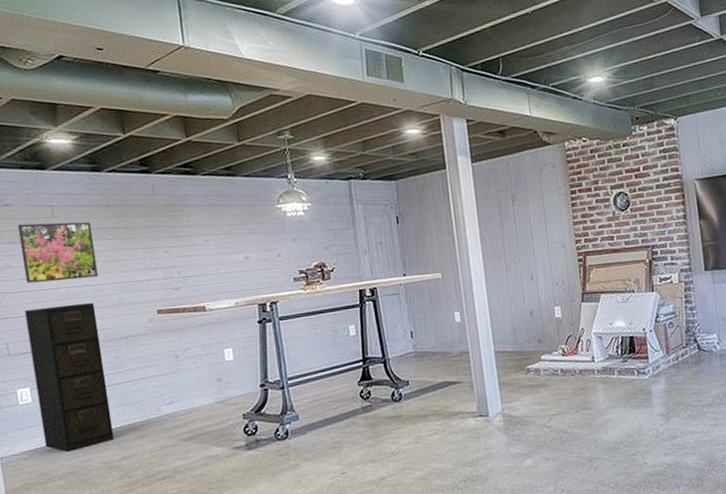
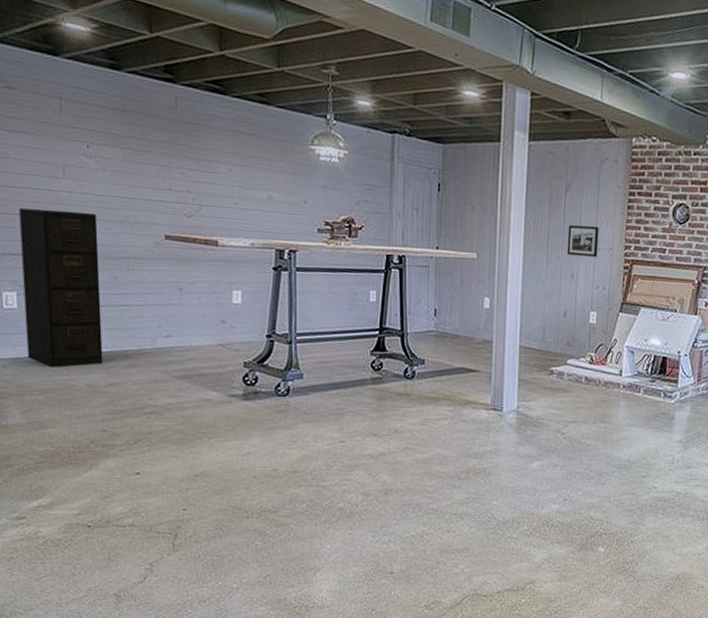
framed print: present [17,221,99,283] -> none [19,112,105,187]
picture frame: none [520,227,552,259] -> present [567,225,599,257]

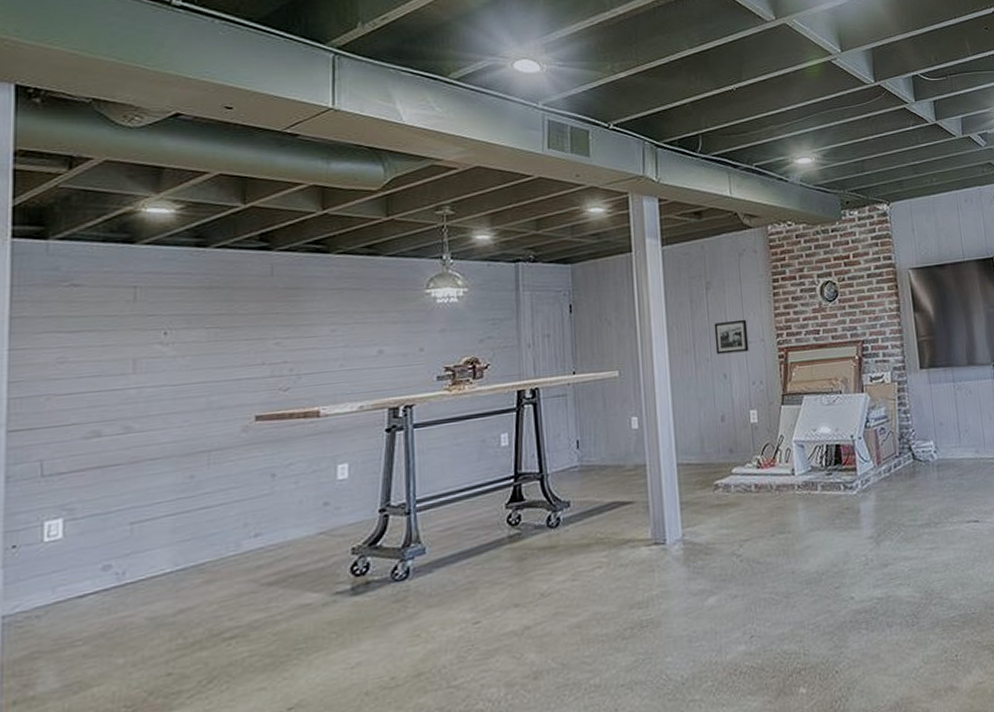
filing cabinet: present [19,208,103,367] -> none [71,407,173,605]

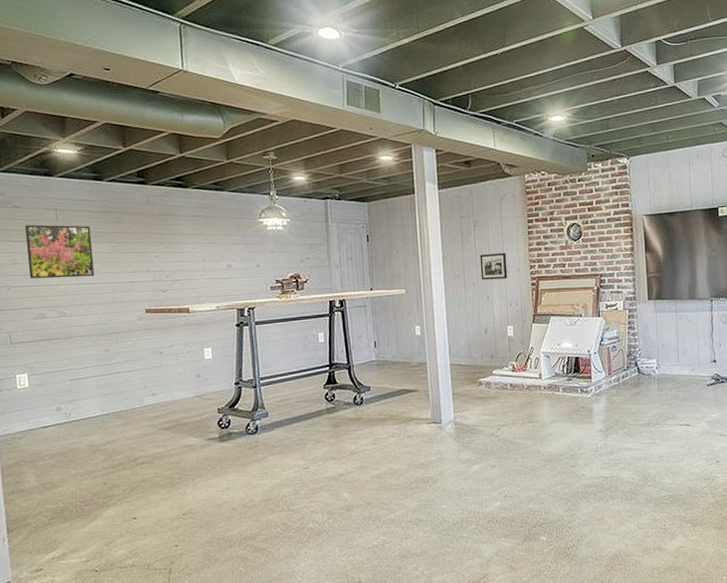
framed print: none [83,306,184,382] -> present [24,224,95,279]

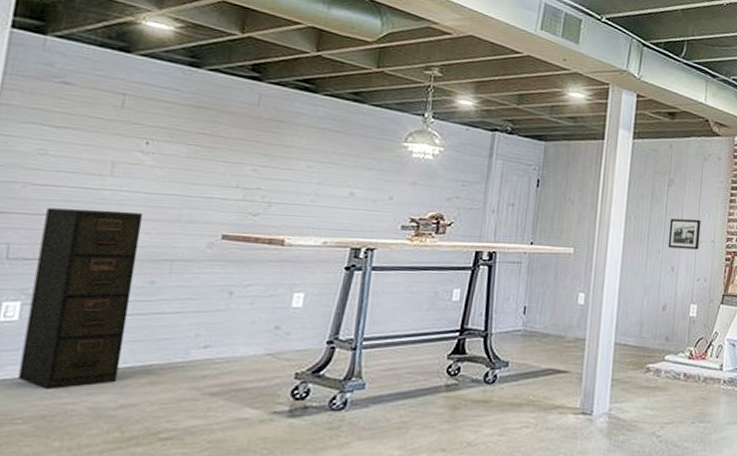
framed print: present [24,224,95,279] -> none [60,107,169,185]
filing cabinet: none [27,299,101,434] -> present [18,208,144,389]

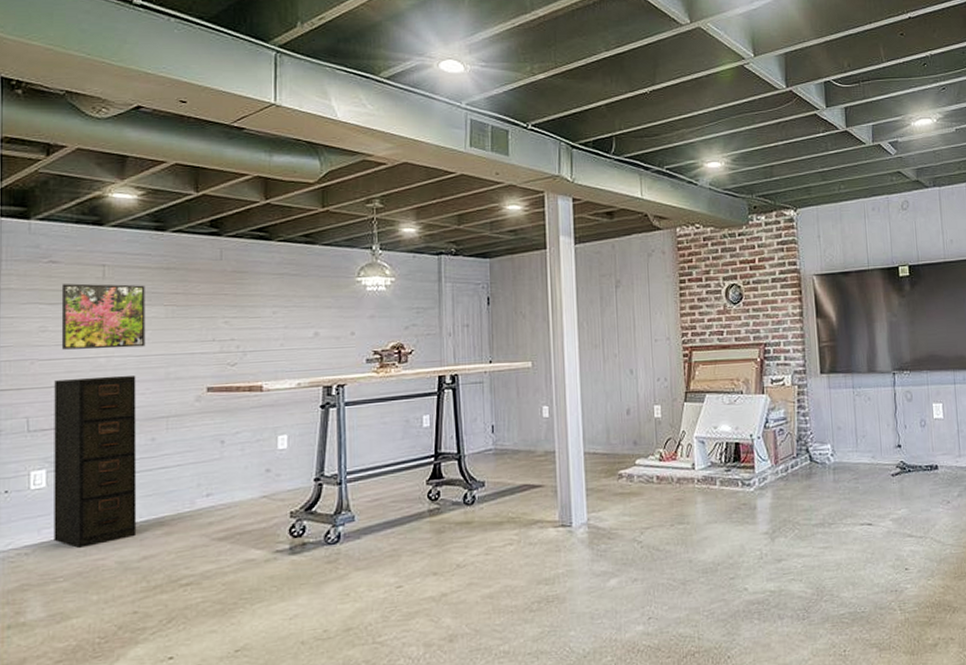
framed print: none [60,107,169,185] -> present [61,283,146,350]
picture frame: present [667,219,701,250] -> none [622,318,655,351]

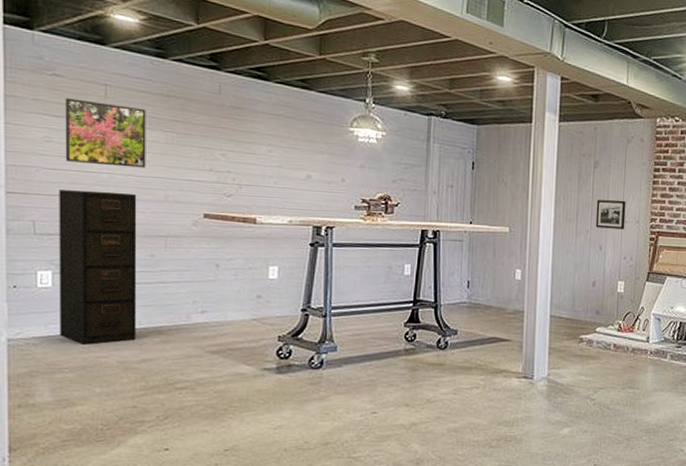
picture frame: none [622,318,655,351] -> present [595,200,626,230]

